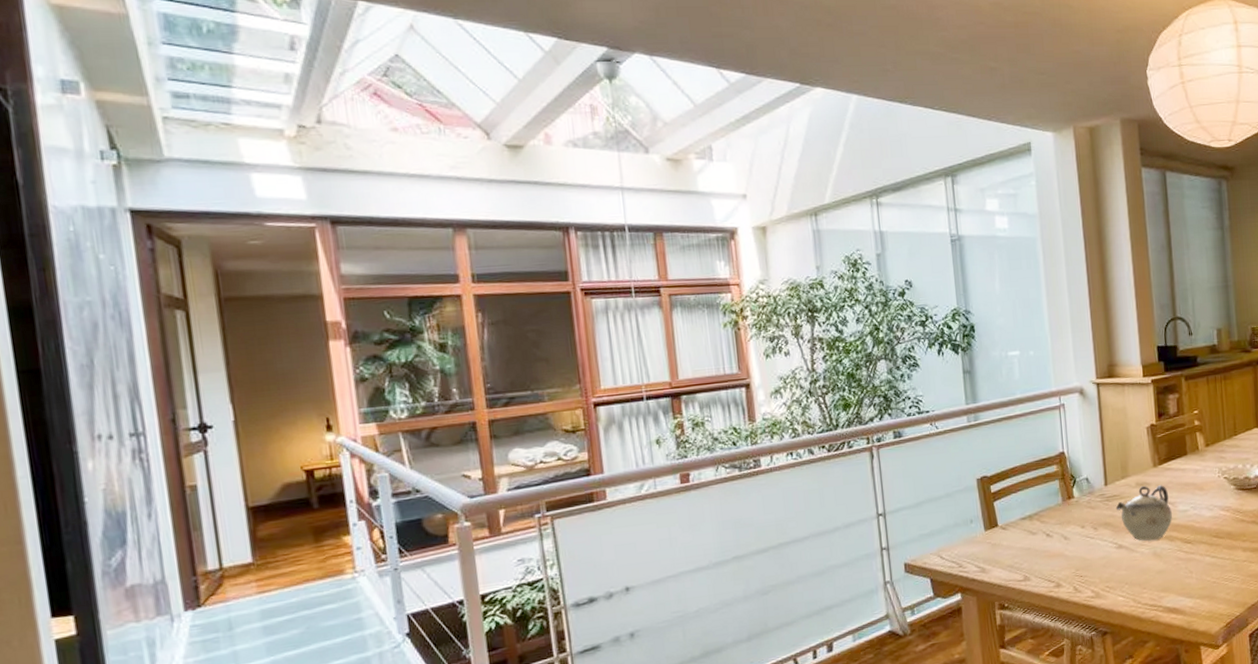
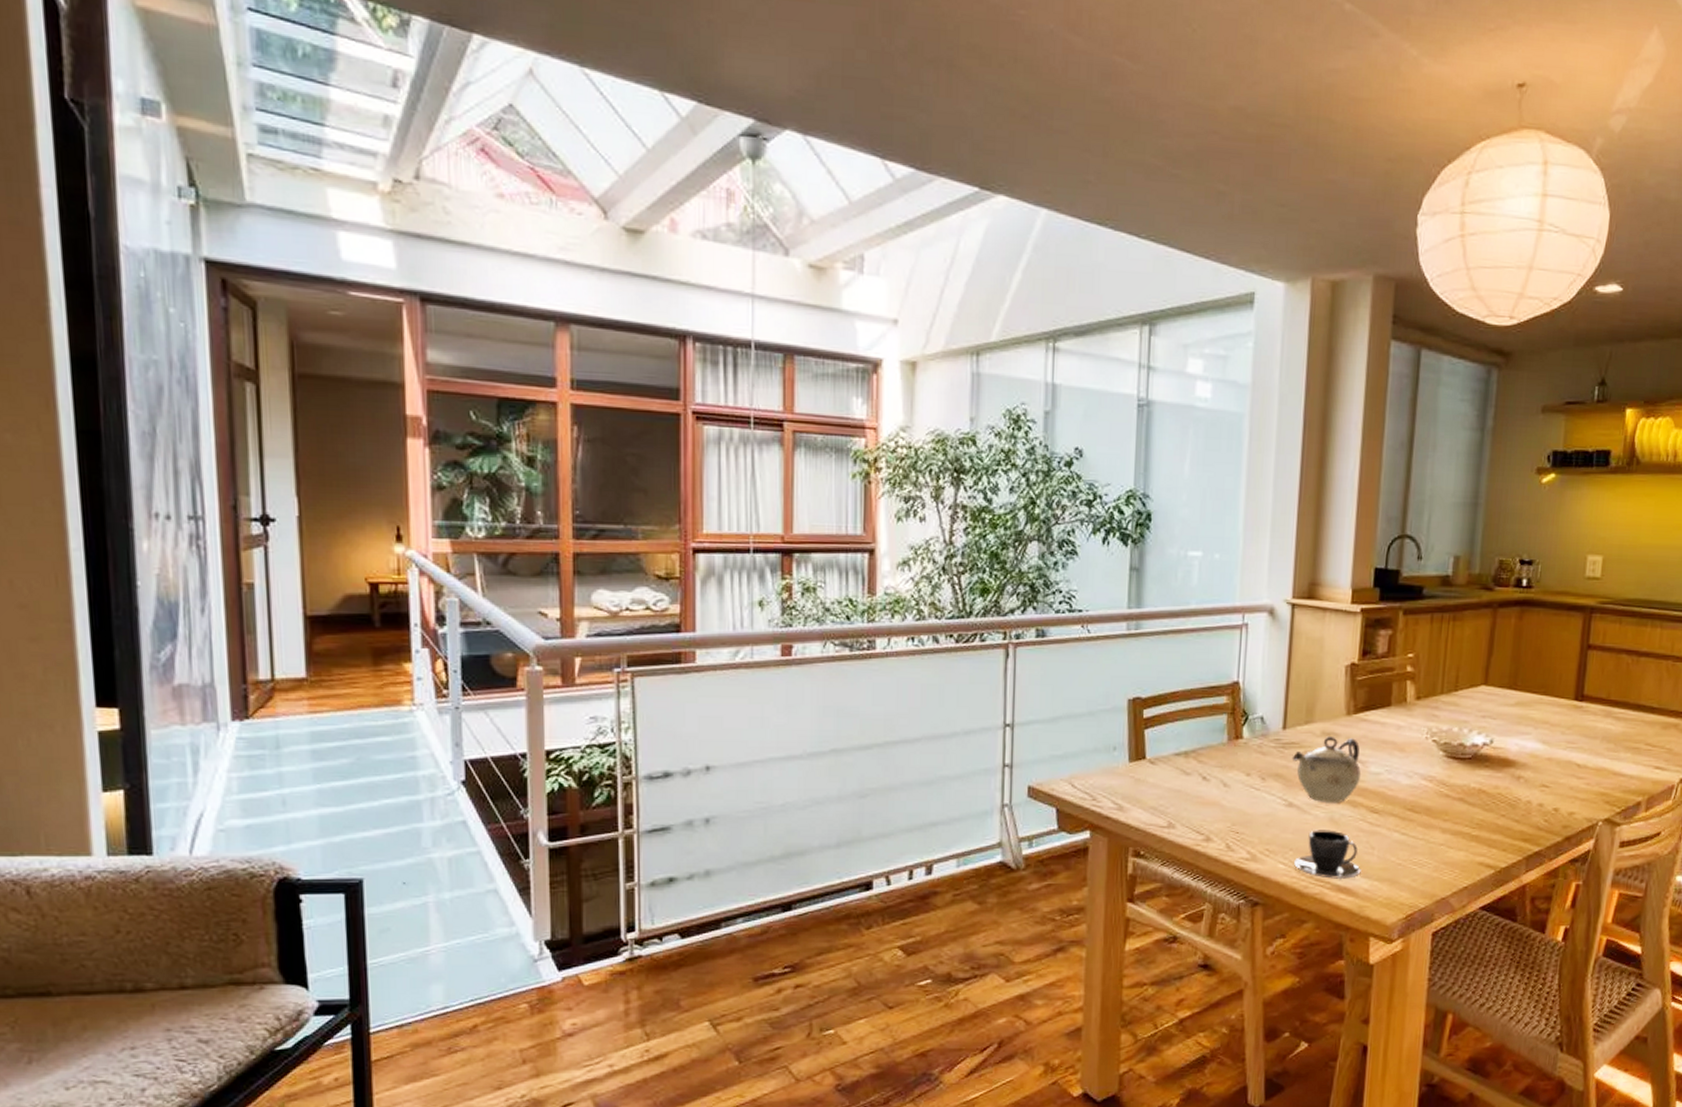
teacup: none [1130,562,1185,603] -> present [1294,830,1361,880]

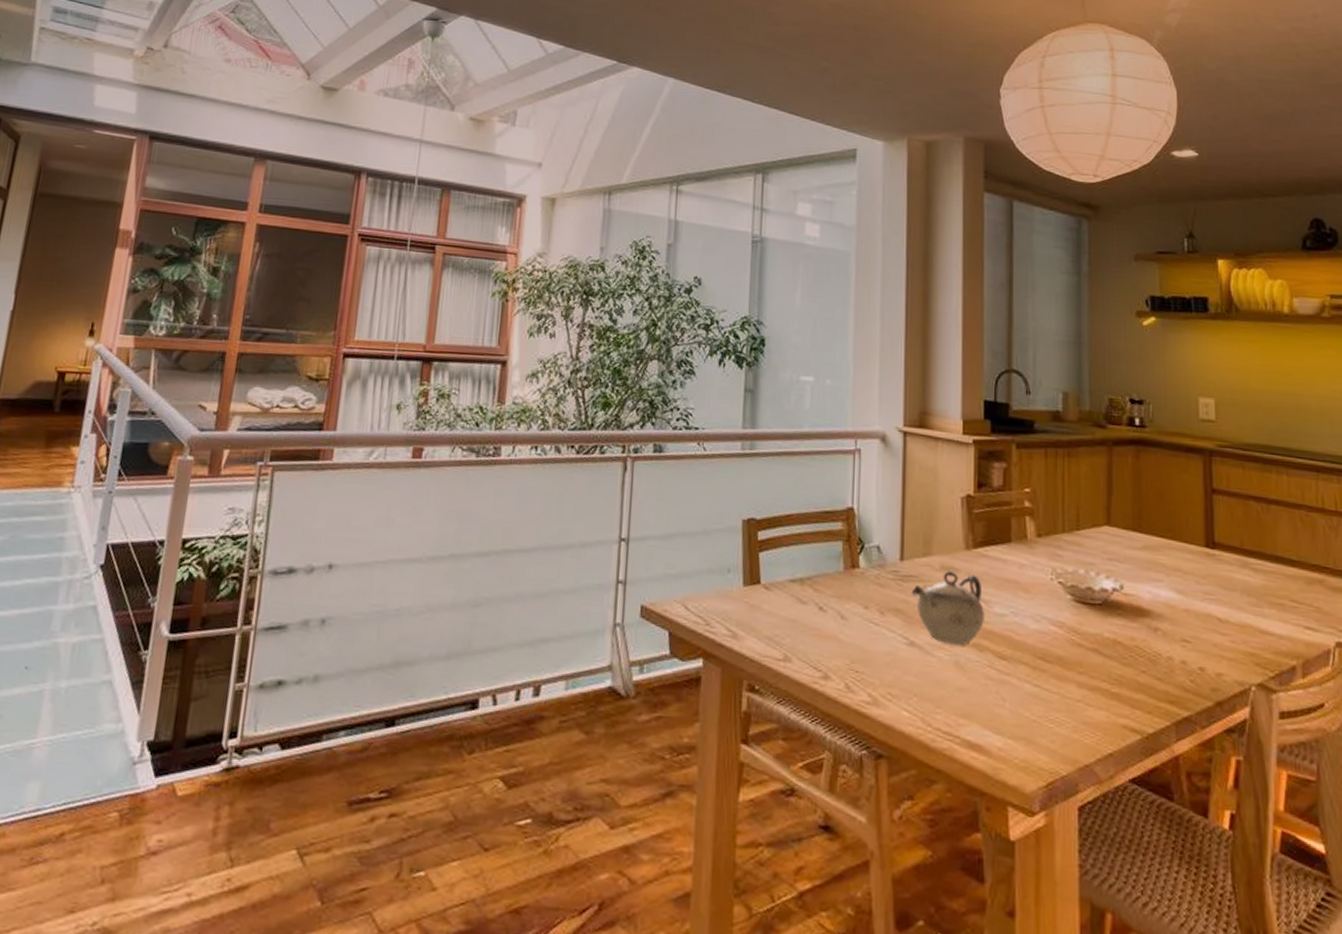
teacup: present [1294,830,1361,880] -> none [919,674,993,735]

